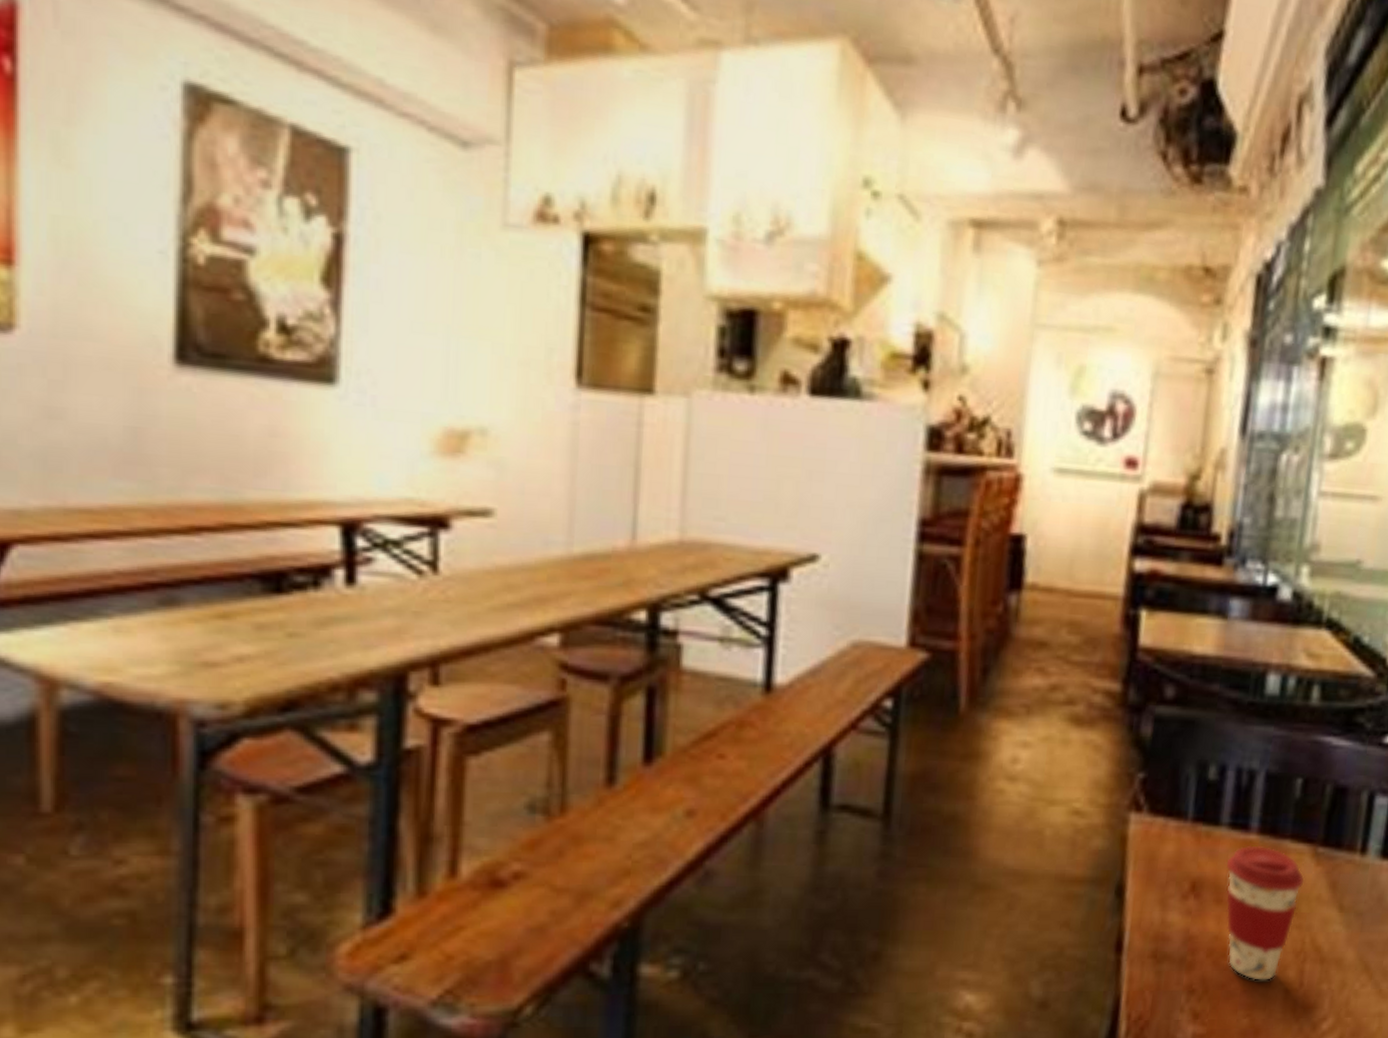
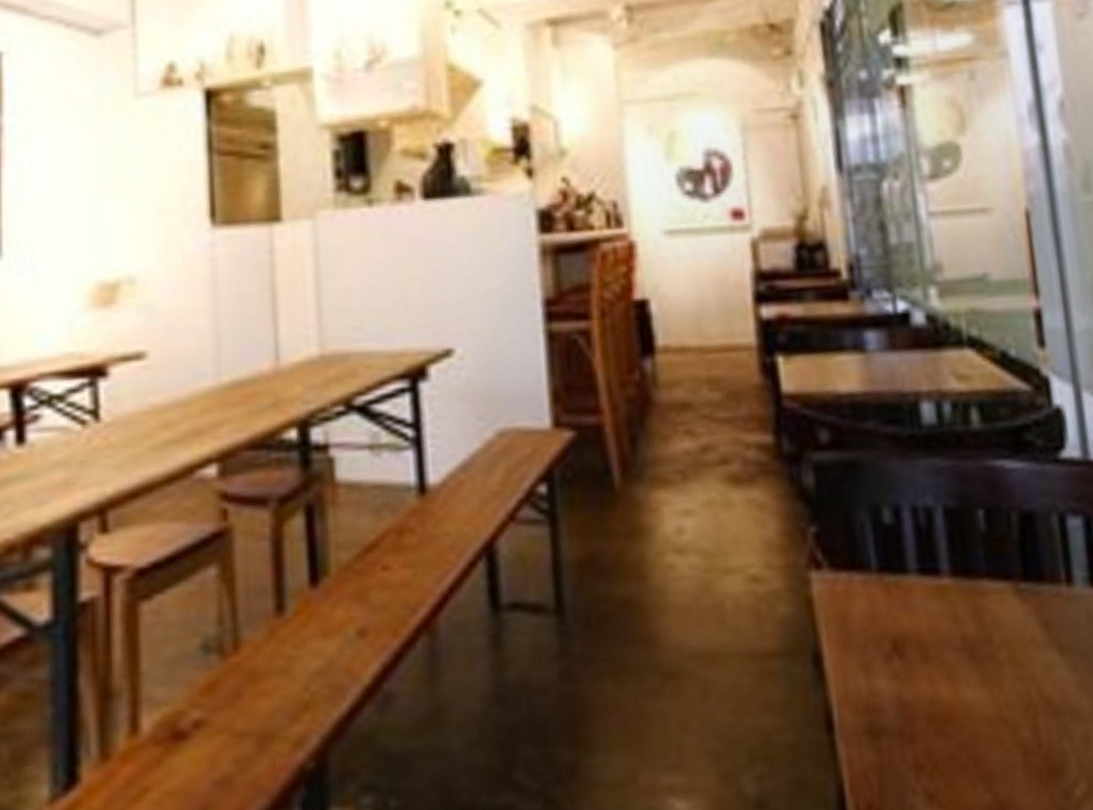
coffee cup: present [1225,845,1305,982] -> none [924,589,1014,748]

